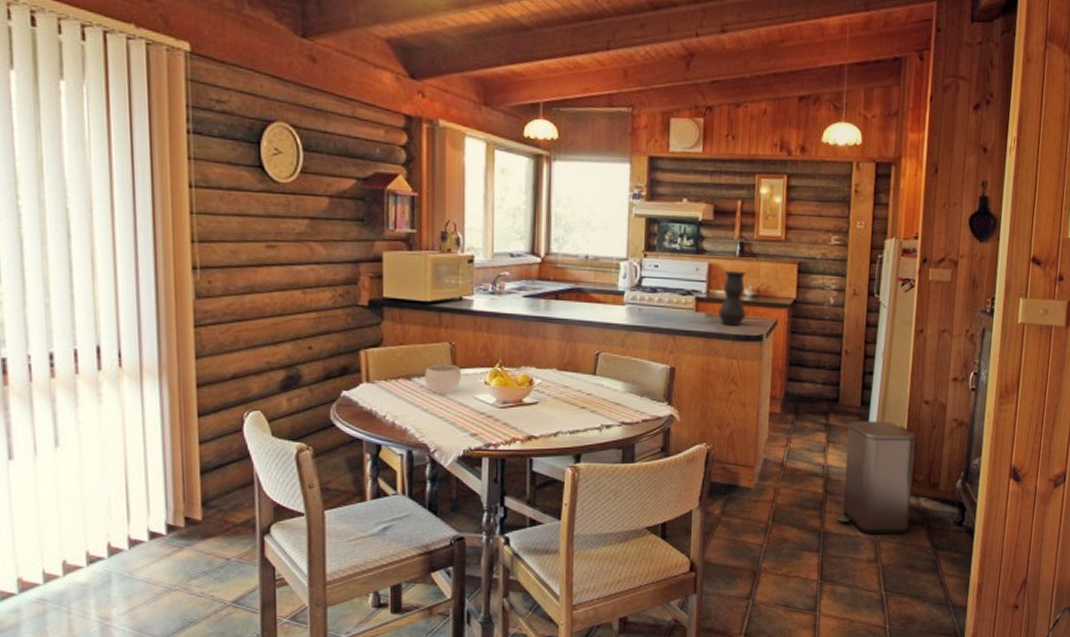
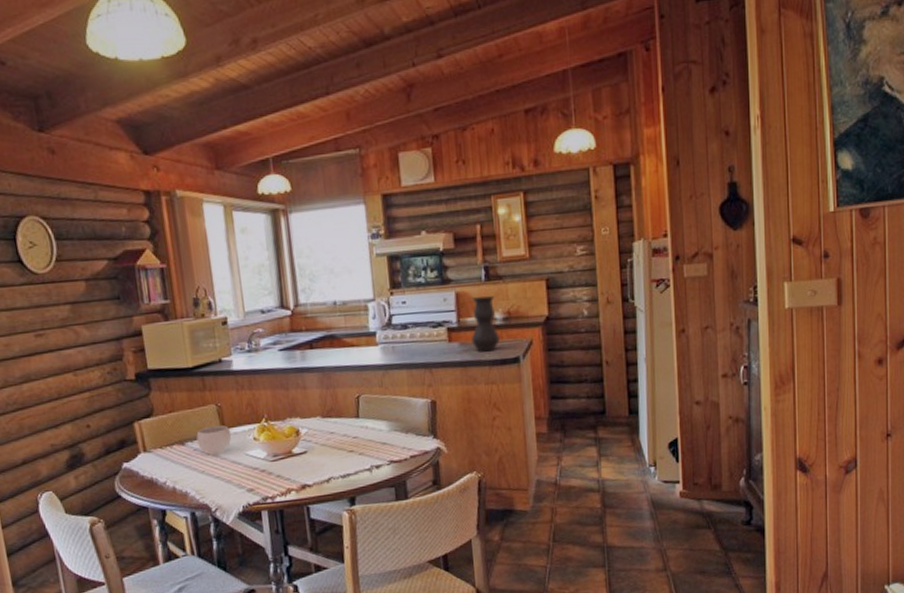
pedal bin: present [834,421,915,535] -> none [616,427,695,545]

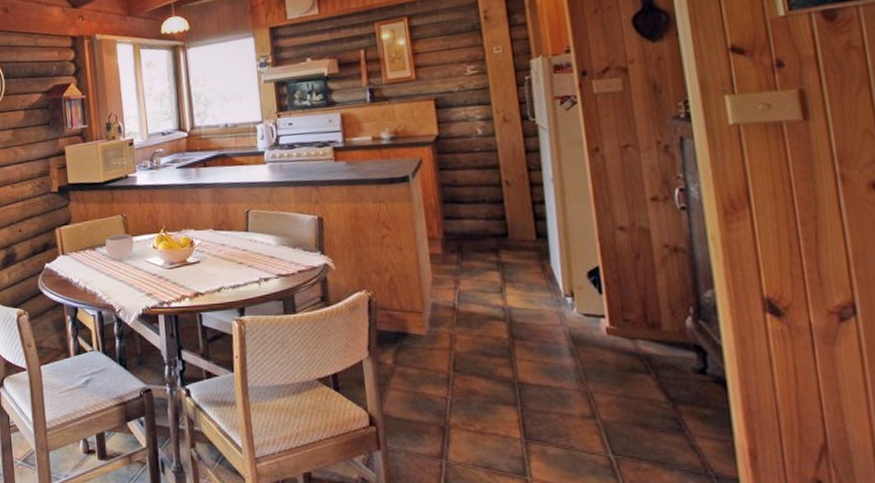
vase: present [471,296,500,353] -> none [357,116,387,171]

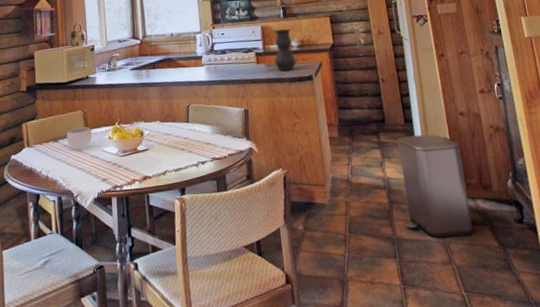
vase: none [357,116,387,171] -> present [273,29,296,72]
pedal bin: none [524,253,630,386] -> present [397,134,473,238]

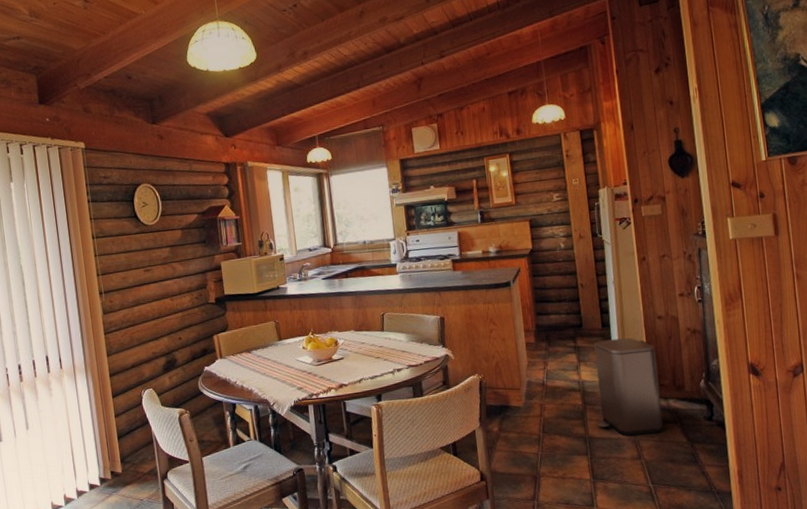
cup: present [67,126,92,152] -> none [259,337,286,362]
vase: present [273,29,296,72] -> none [470,234,494,279]

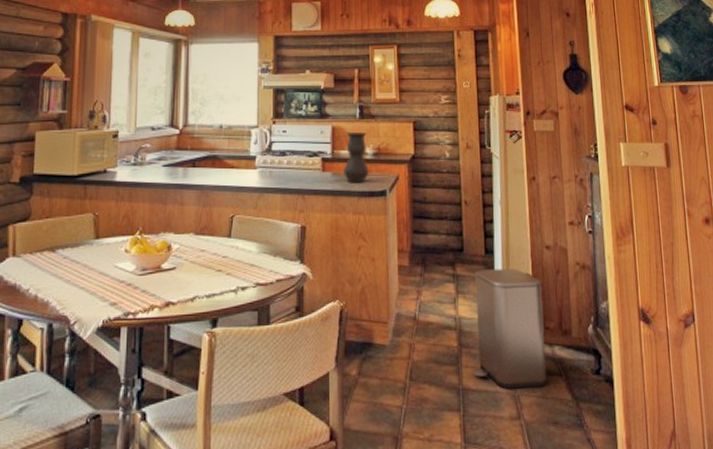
vase: none [470,234,494,279] -> present [344,133,369,183]

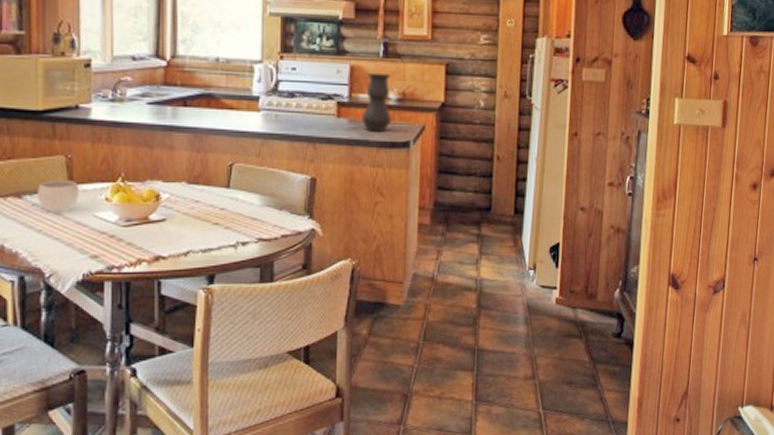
cup: none [68,234,103,266] -> present [37,179,78,214]
pedal bin: present [471,268,547,389] -> none [489,230,571,351]

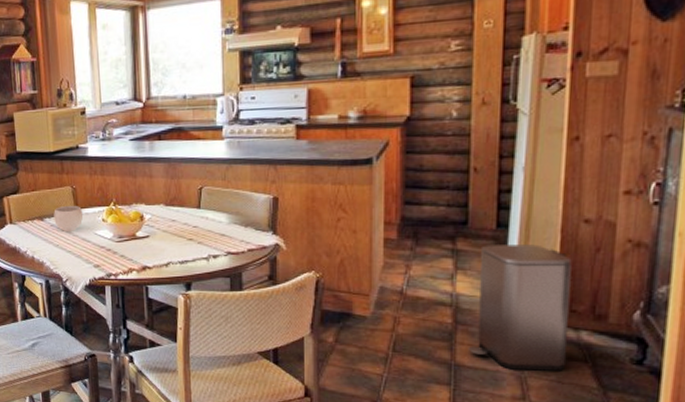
vase: present [362,73,391,132] -> none [321,93,352,151]
pedal bin: none [489,230,571,351] -> present [467,244,572,371]

